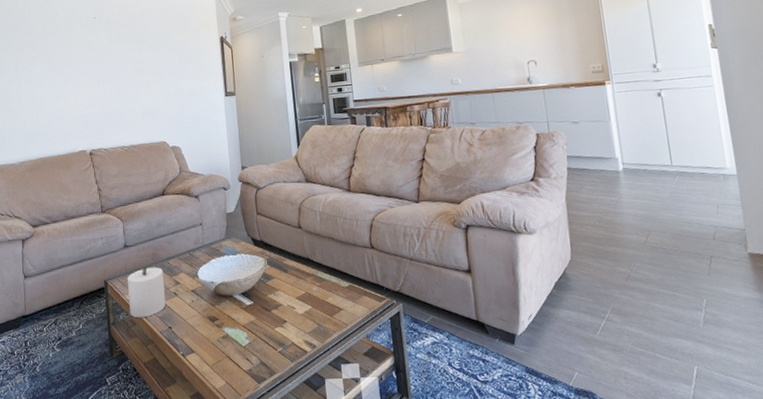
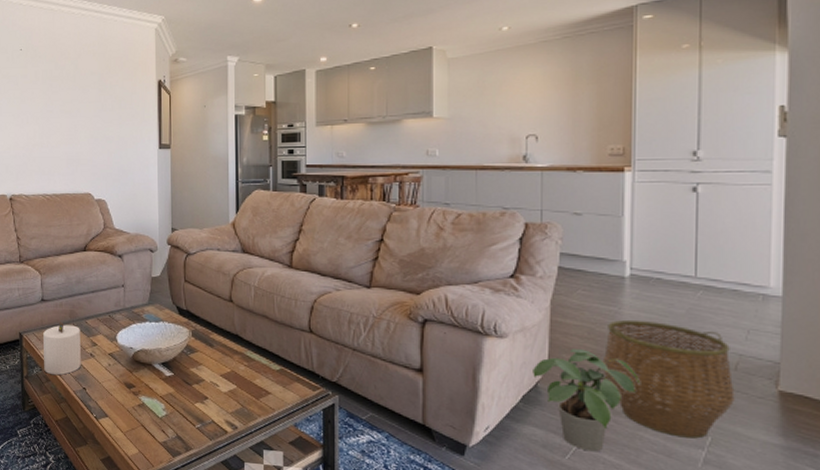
potted plant: none [560,236,646,326] -> present [533,349,641,452]
basket: none [612,206,718,303] -> present [602,319,735,439]

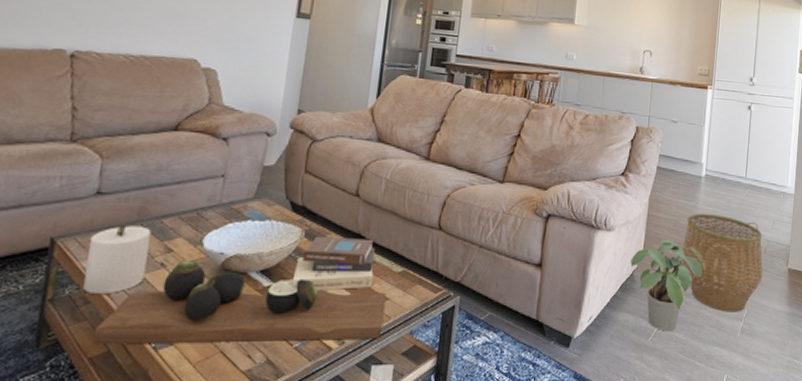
decorative tray: none [55,352,269,428] -> present [92,260,387,345]
books: none [188,336,254,383] -> present [293,236,375,291]

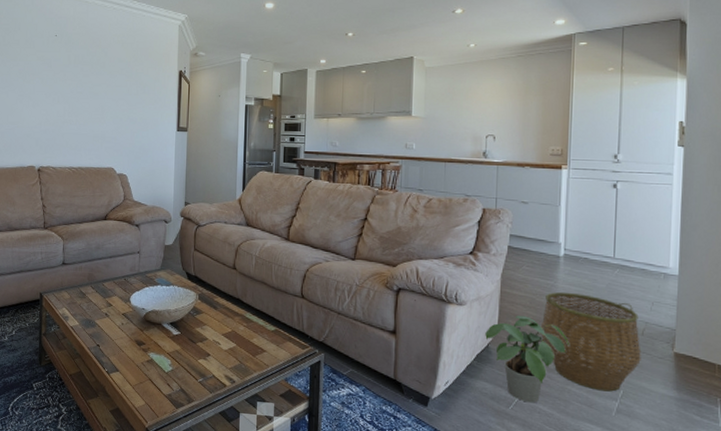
candle: present [83,222,151,295] -> none [62,284,97,333]
decorative tray: present [92,260,387,345] -> none [70,312,264,382]
books: present [293,236,375,291] -> none [194,299,252,342]

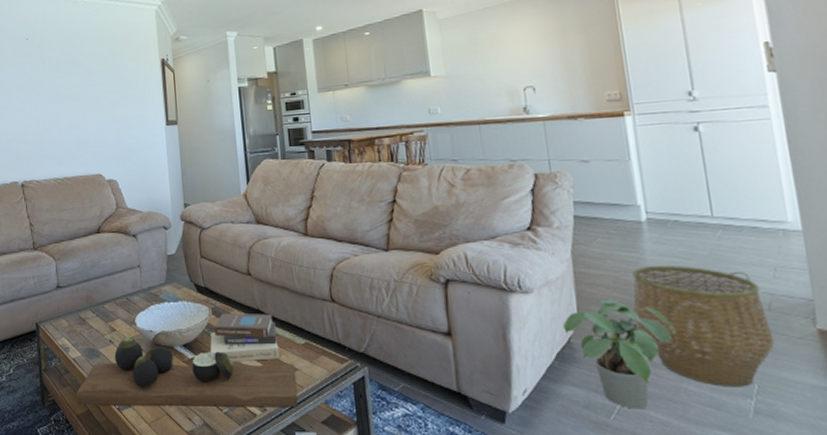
decorative tray: none [70,312,264,382] -> present [76,337,298,408]
books: none [194,299,252,342] -> present [210,313,280,362]

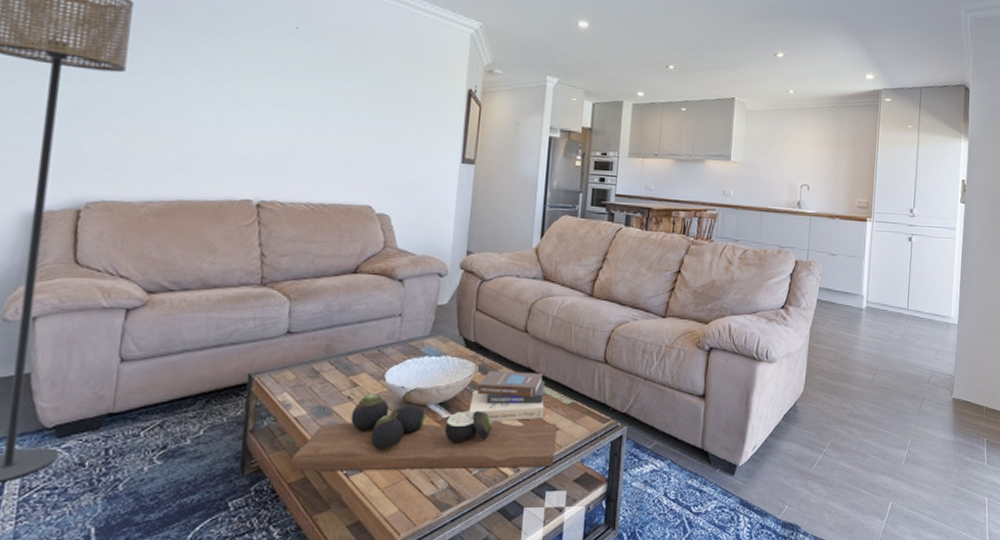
potted plant: present [563,300,676,409] -> none [793,371,869,460]
basket: present [632,265,775,387] -> none [843,344,927,441]

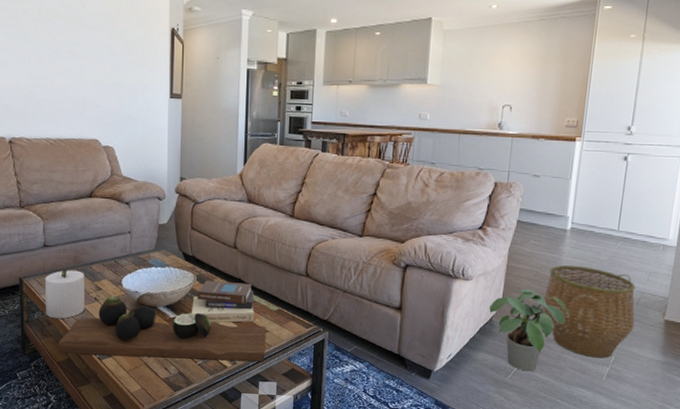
candle: none [280,359,338,426] -> present [45,267,85,319]
potted plant: none [793,371,869,460] -> present [489,289,570,372]
basket: none [843,344,927,441] -> present [543,265,636,358]

